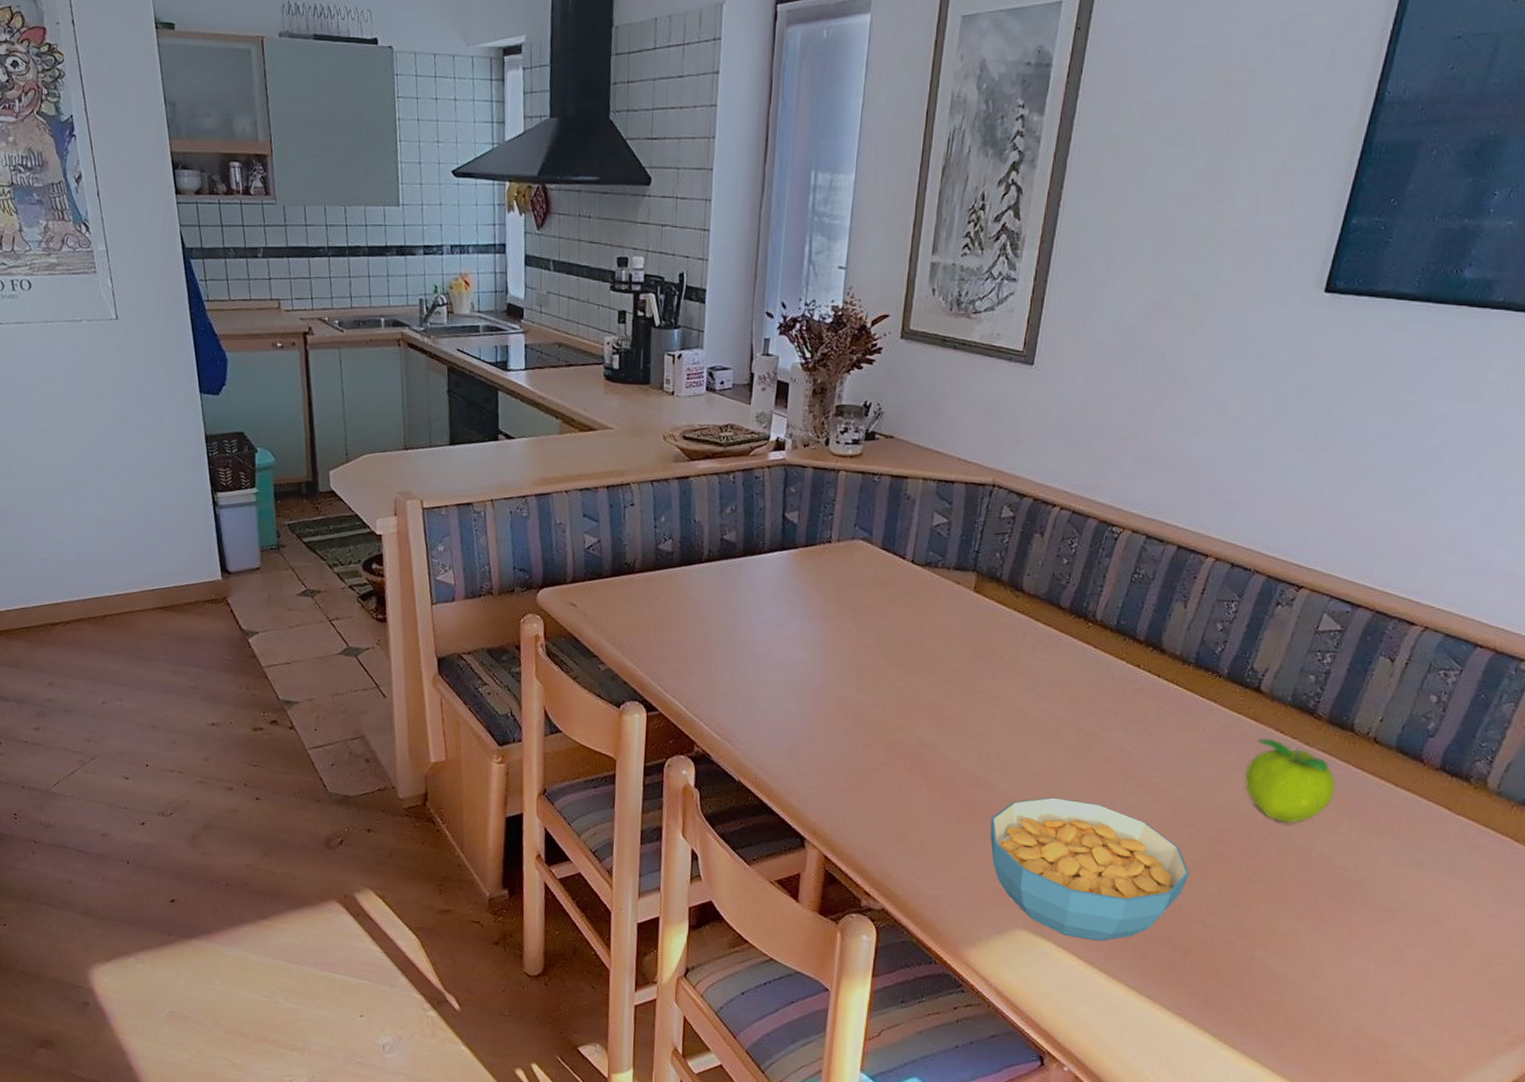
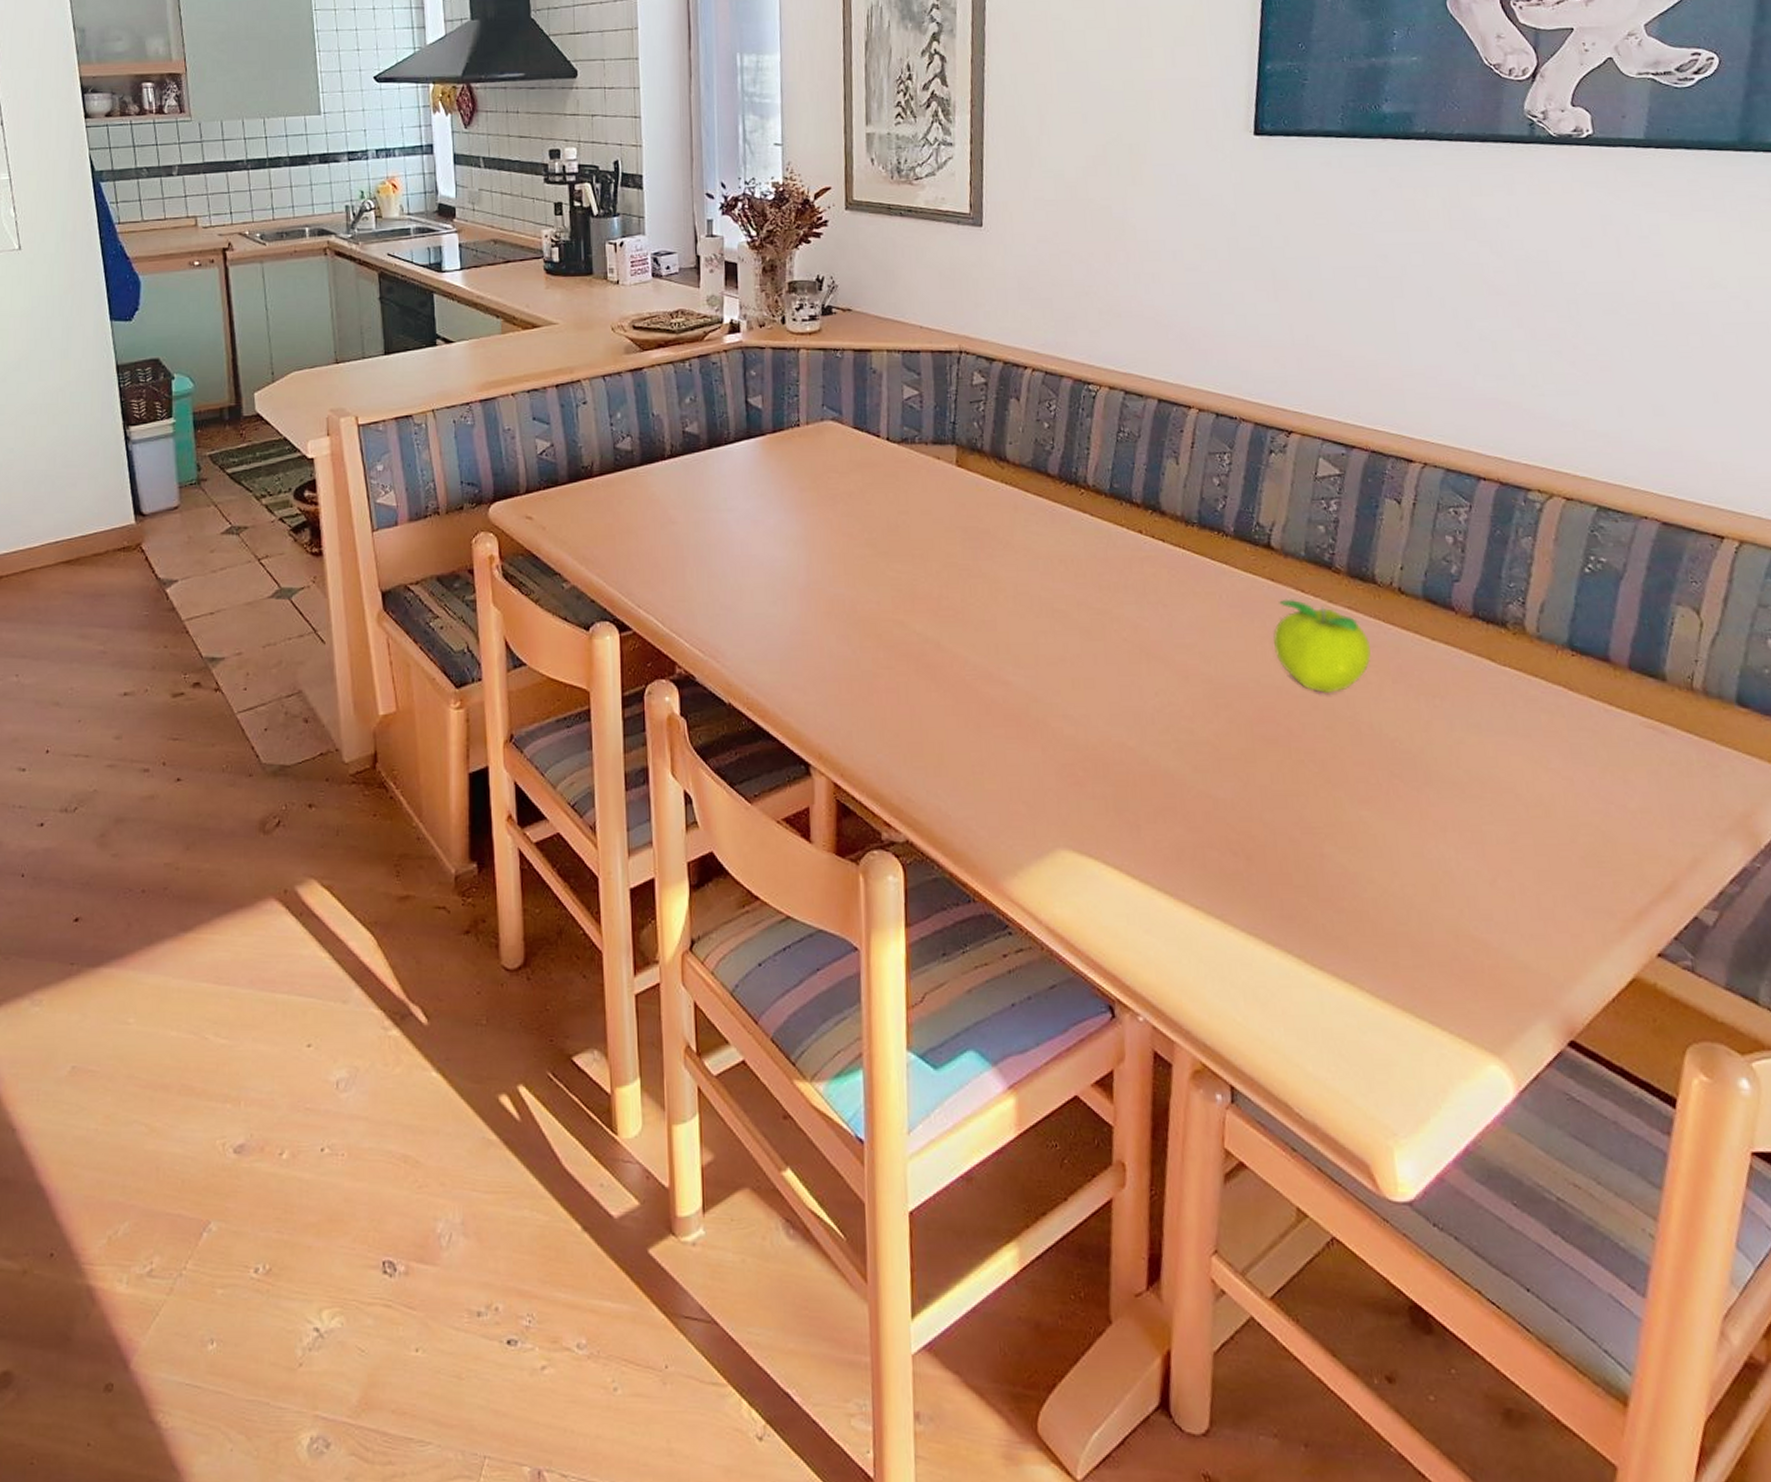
cereal bowl: present [990,797,1190,941] -> none [1011,688,1236,854]

